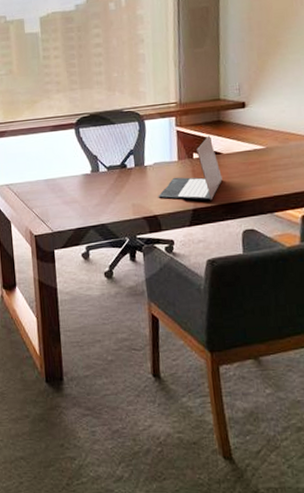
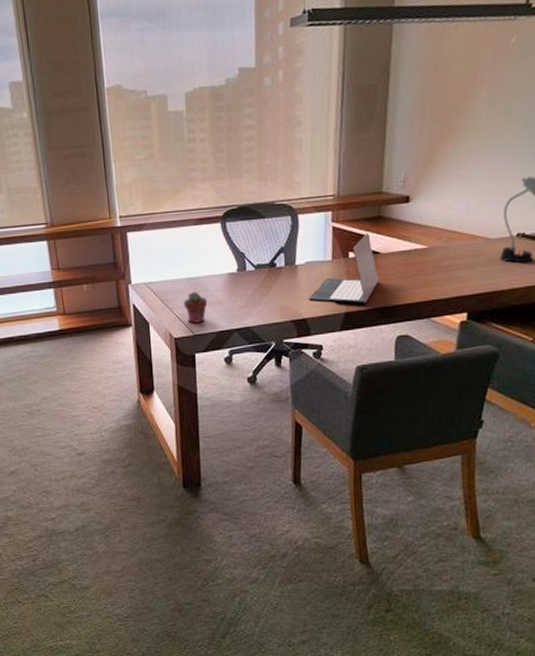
potted succulent: none [42,192,65,221] -> present [183,292,208,323]

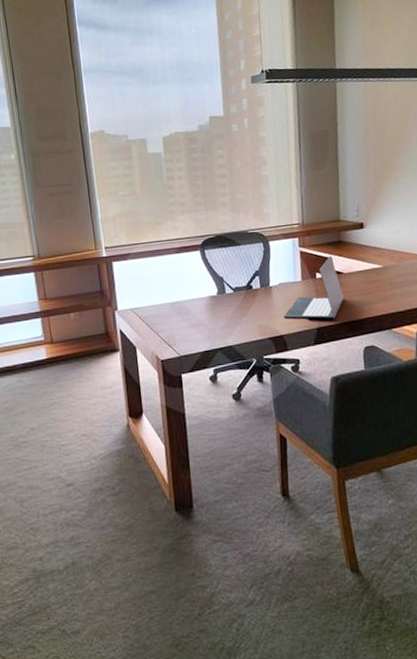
potted succulent: present [183,292,208,323] -> none [168,315,192,345]

